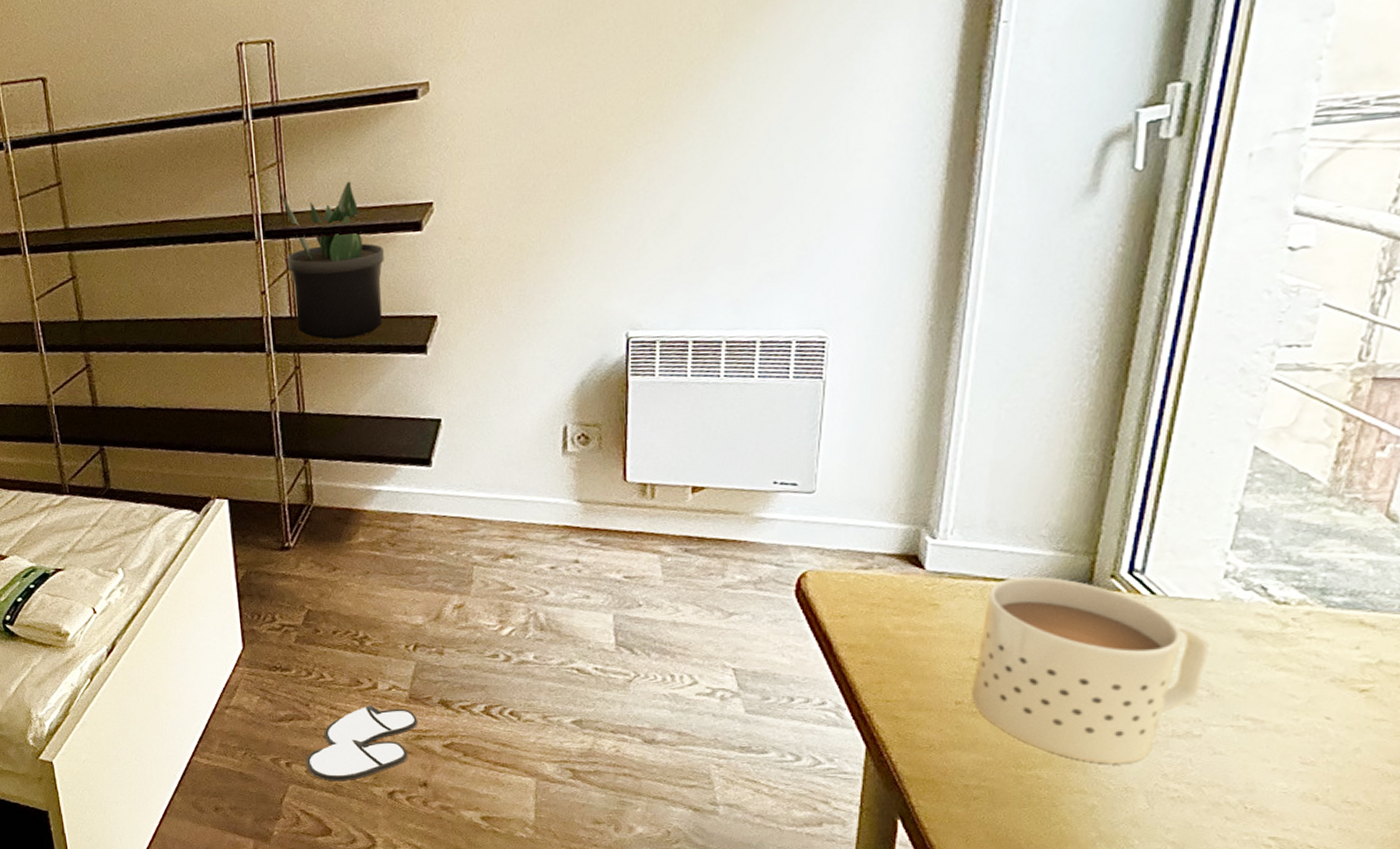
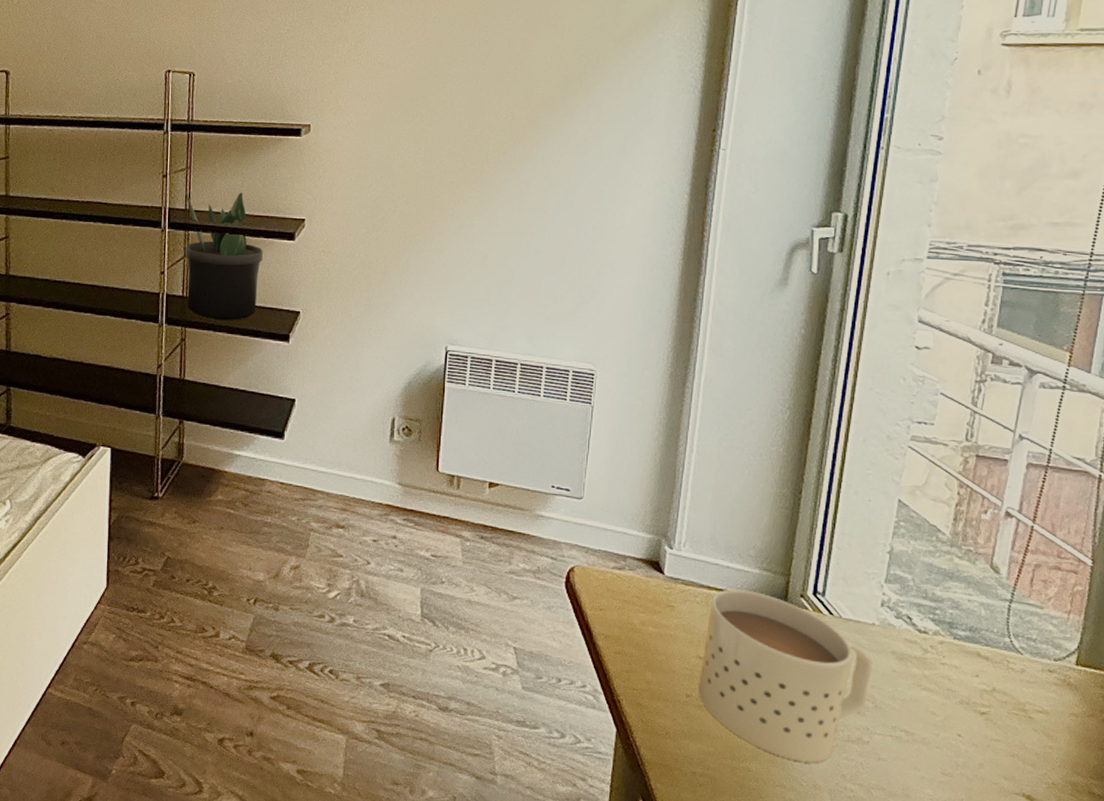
slippers: present [305,705,418,781] -> none [149,652,251,725]

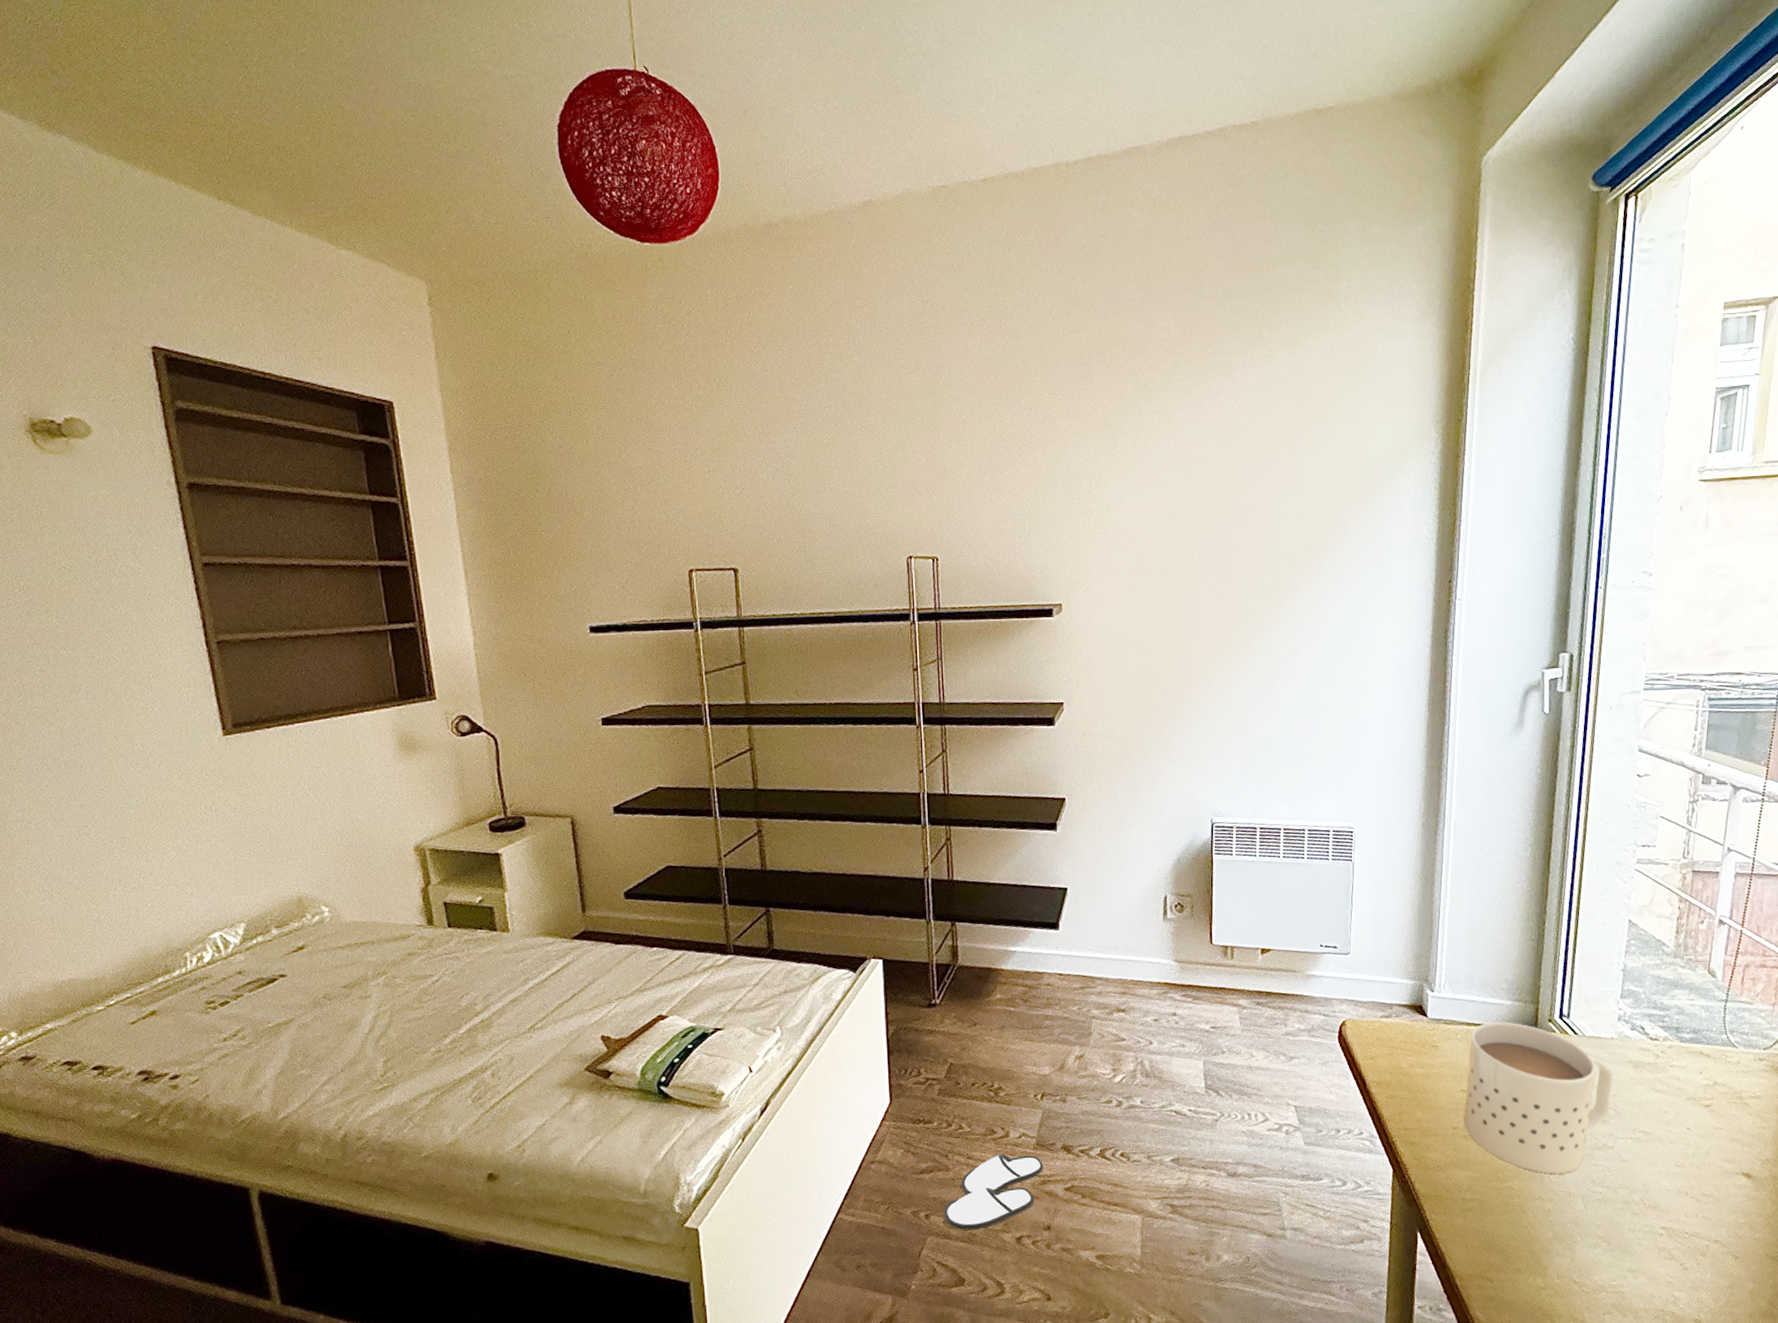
slippers: none [149,652,251,725] -> present [943,1153,1043,1231]
planter: present [184,190,263,321] -> none [938,680,1024,815]

